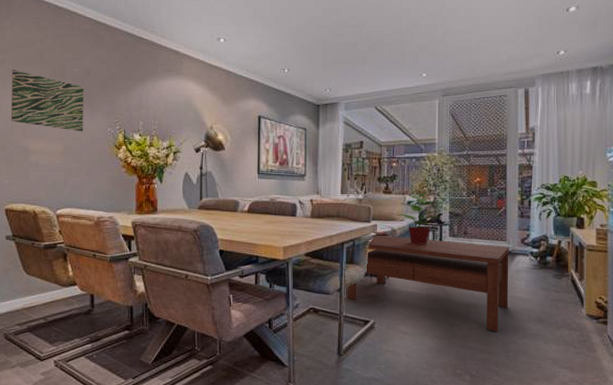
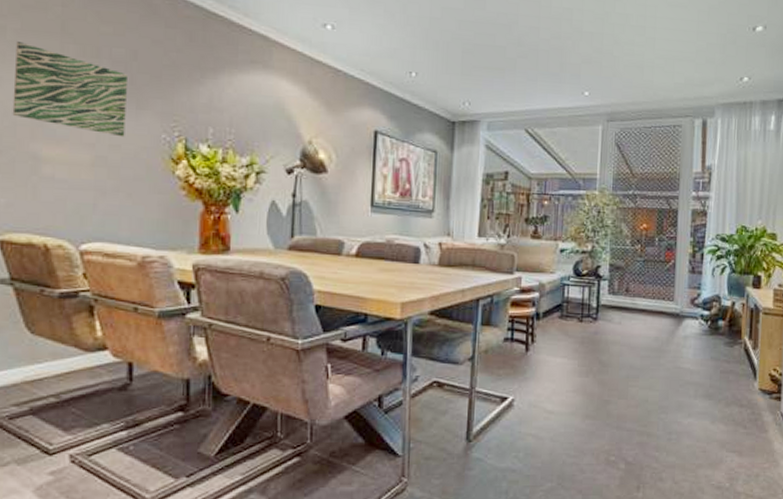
coffee table: present [347,235,509,331] -> none [481,290,677,409]
potted plant: present [397,189,441,245] -> none [546,235,599,304]

